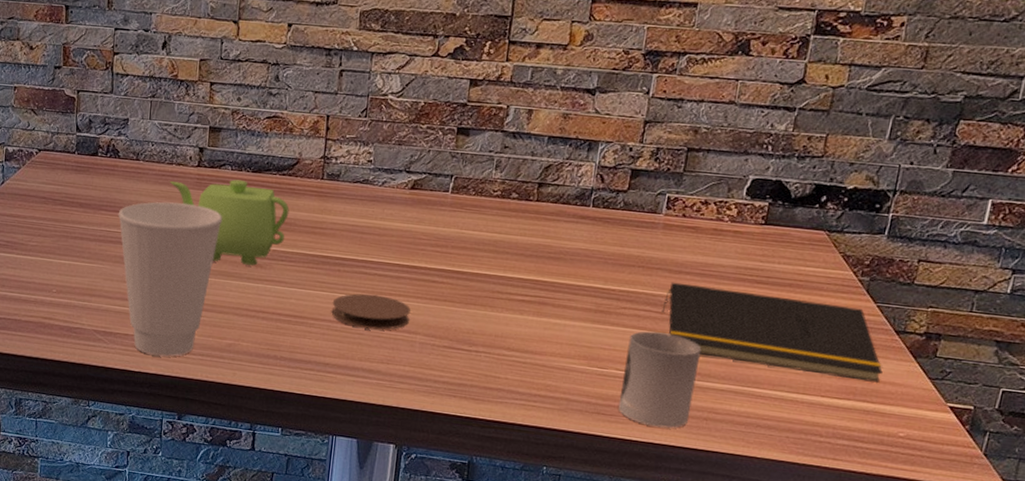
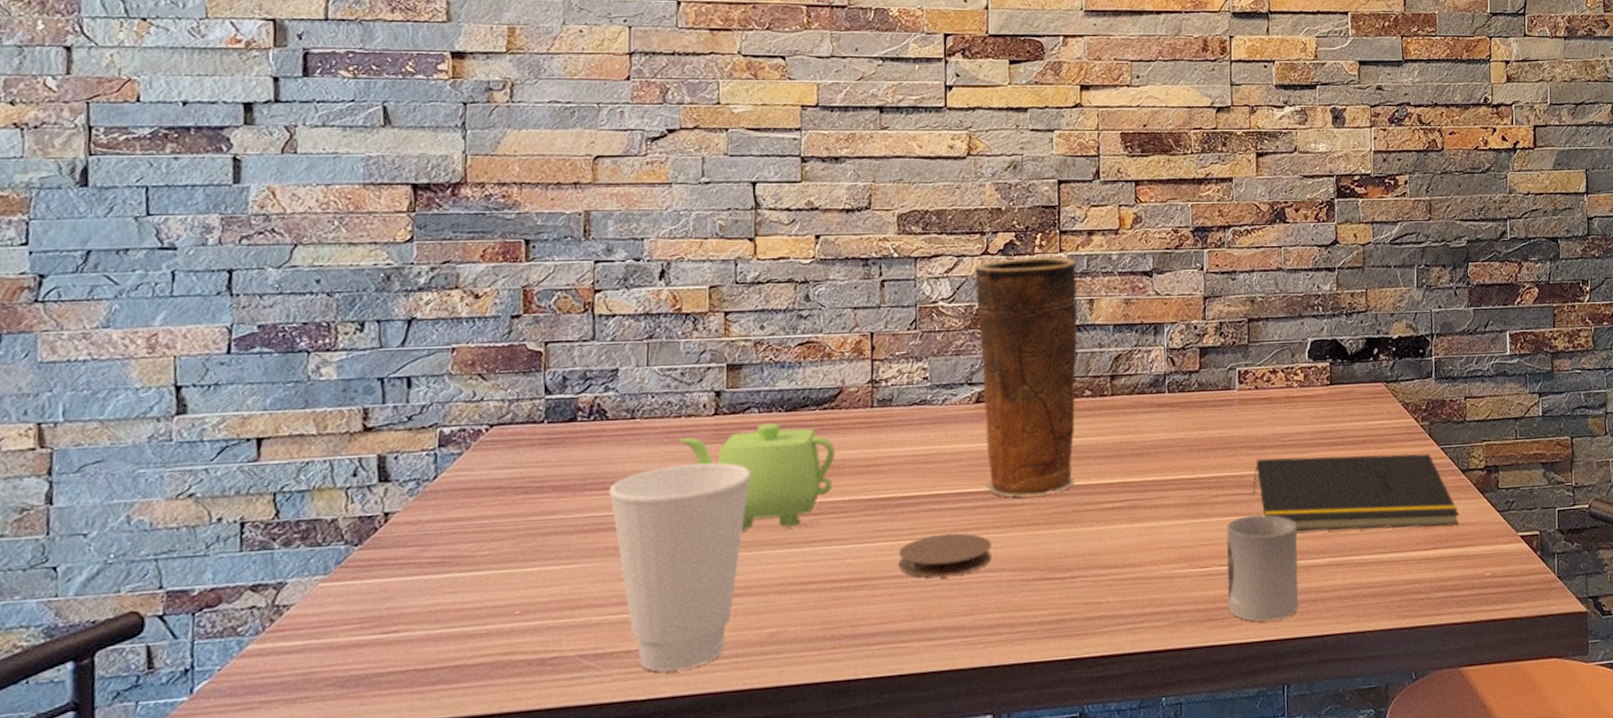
vase: none [411,63,521,279] -> present [975,256,1077,497]

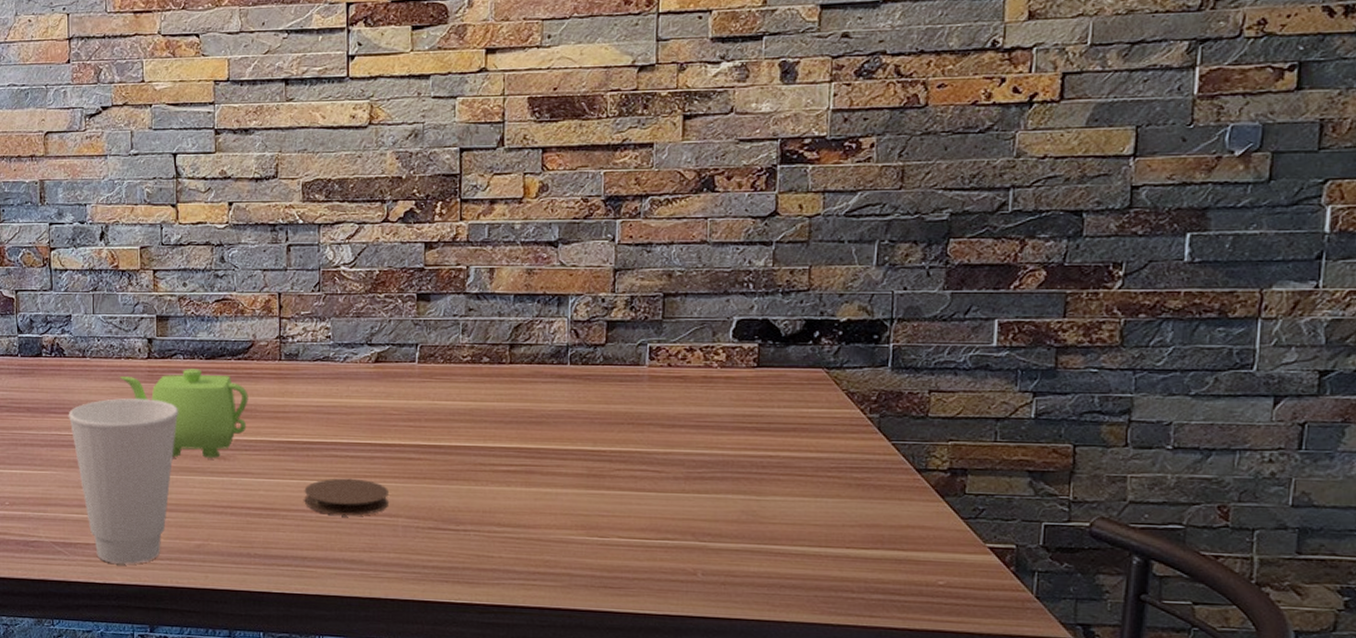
vase: present [975,256,1077,497] -> none [375,225,477,453]
cup: present [1227,514,1299,622] -> none [625,492,708,597]
notepad: present [1252,453,1459,531] -> none [659,437,909,528]

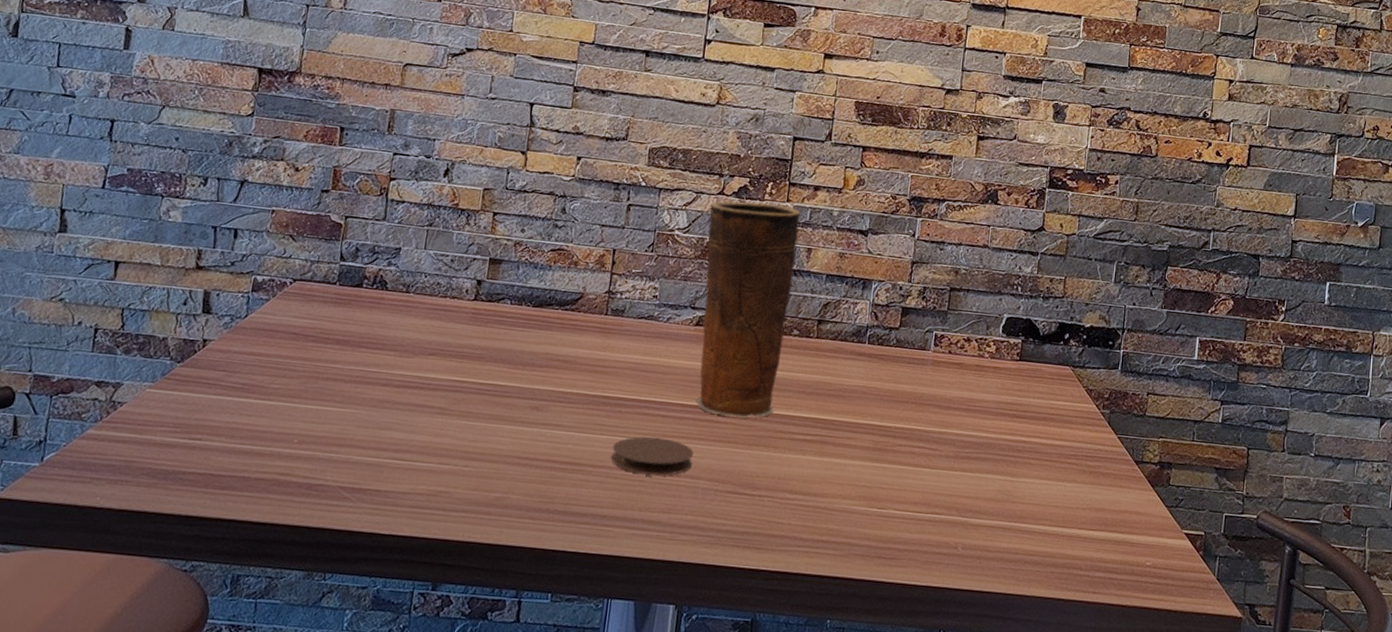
cup: present [68,398,179,564] -> none [380,338,498,515]
teapot: present [119,369,248,458] -> none [441,314,571,408]
vase: none [375,225,477,453] -> present [695,201,801,418]

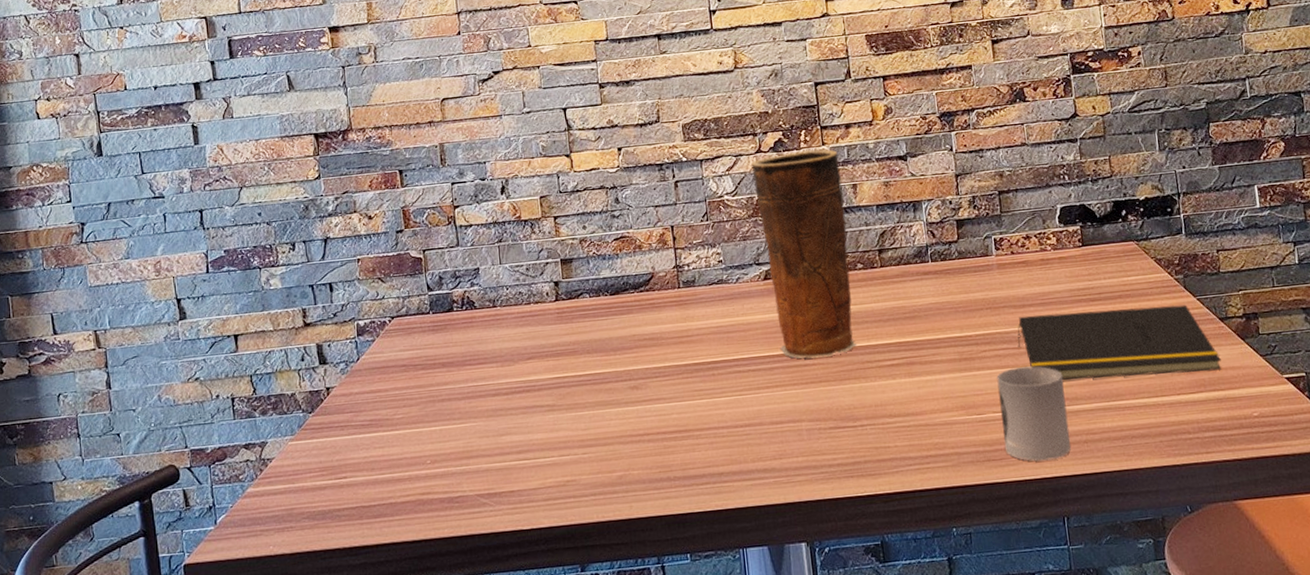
coaster: present [611,436,694,476] -> none [713,390,791,428]
cup: none [897,468,972,570] -> present [996,366,1071,462]
notepad: none [934,418,1128,513] -> present [1017,304,1221,380]

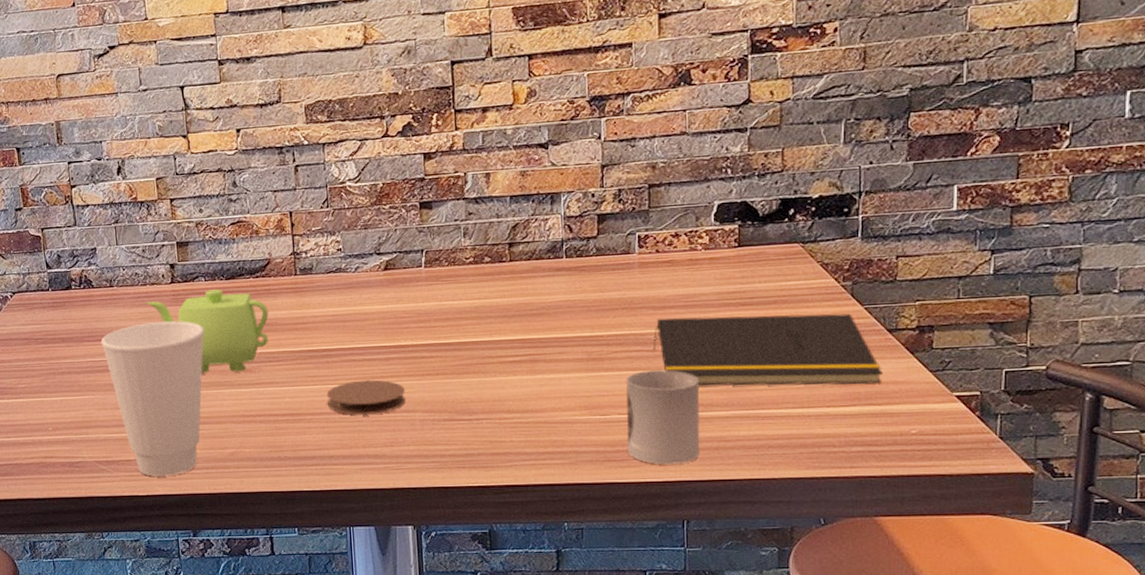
cup: none [483,339,590,508] -> present [101,321,205,476]
teapot: none [530,305,655,393] -> present [146,289,269,373]
coaster: none [713,390,791,428] -> present [326,379,405,415]
vase: present [751,149,856,359] -> none [377,134,478,351]

